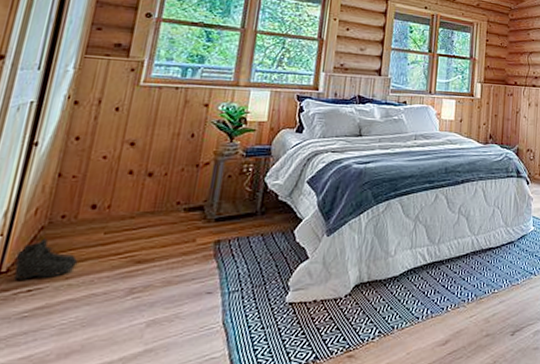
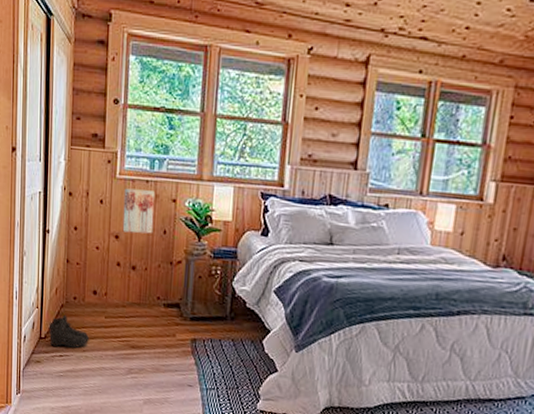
wall art: none [140,95,186,139] -> present [122,188,156,234]

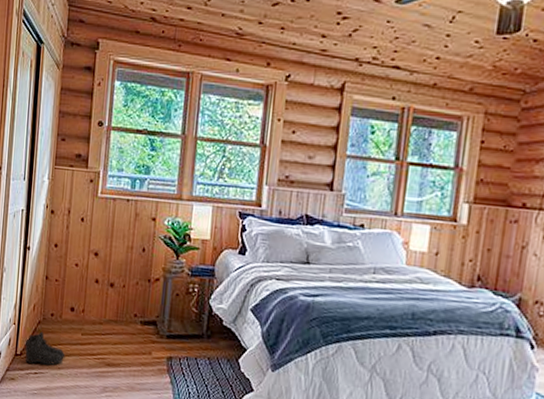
wall art: present [122,188,156,234] -> none [102,206,136,252]

